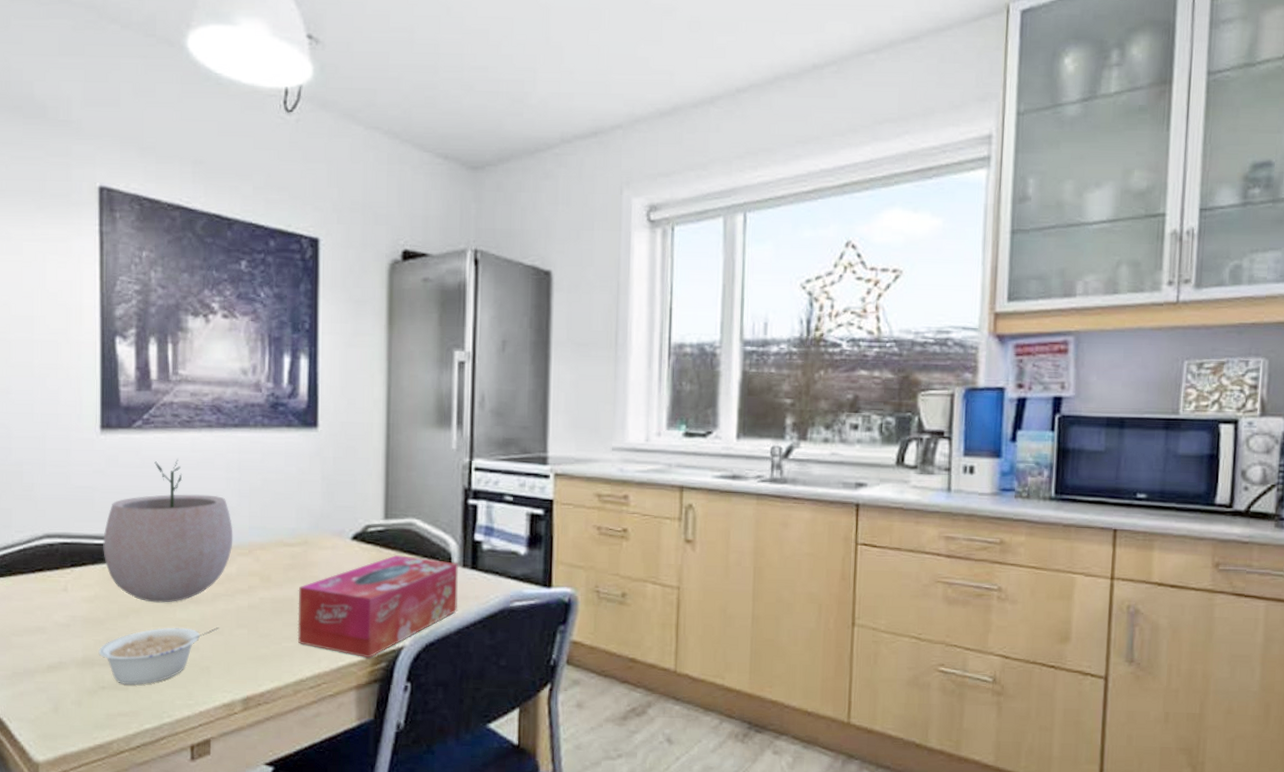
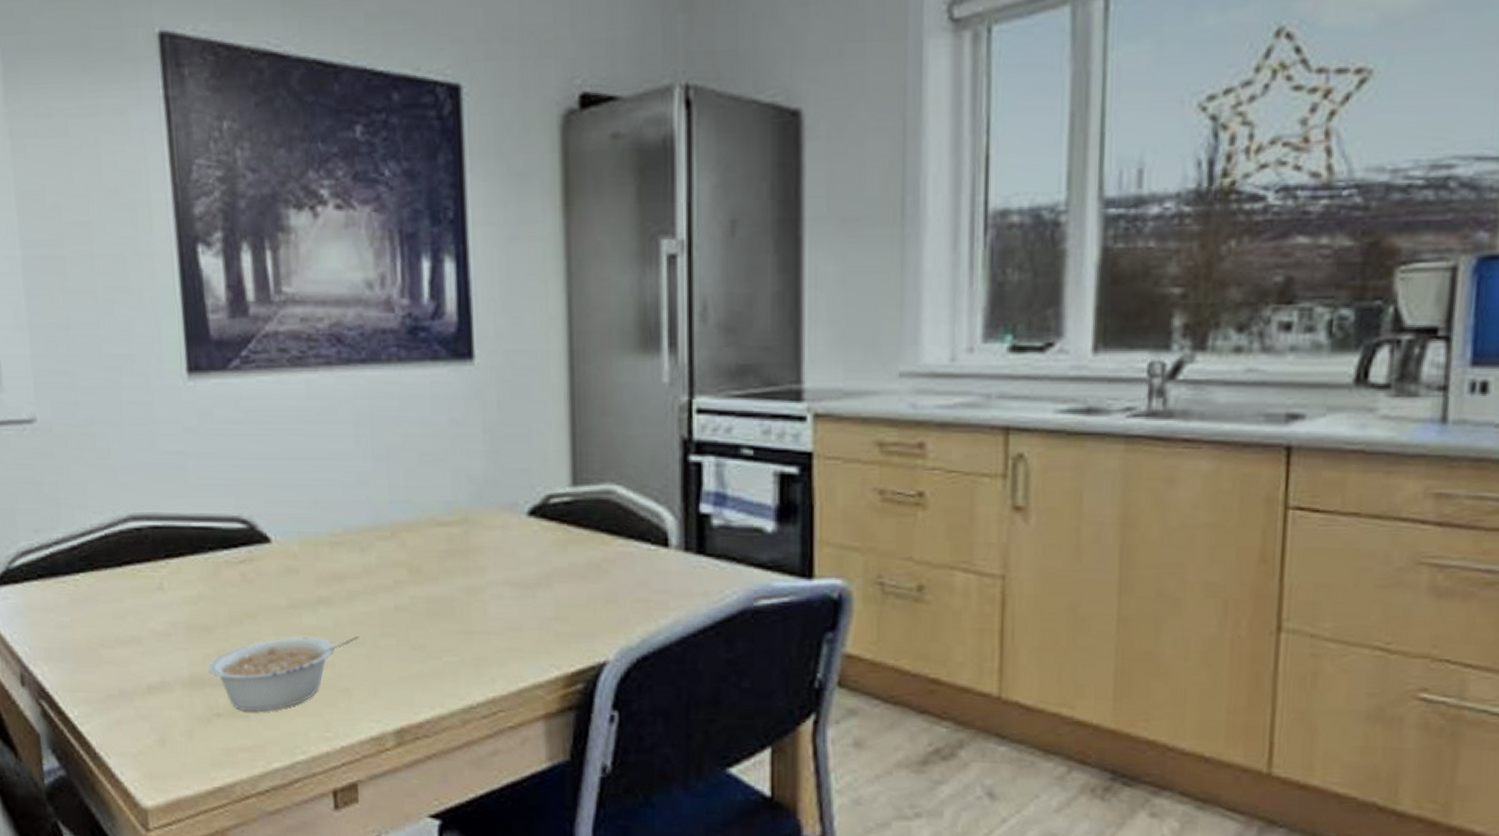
plant pot: present [103,459,233,603] -> none [202,410,370,604]
tissue box: present [297,555,458,658] -> none [459,536,679,678]

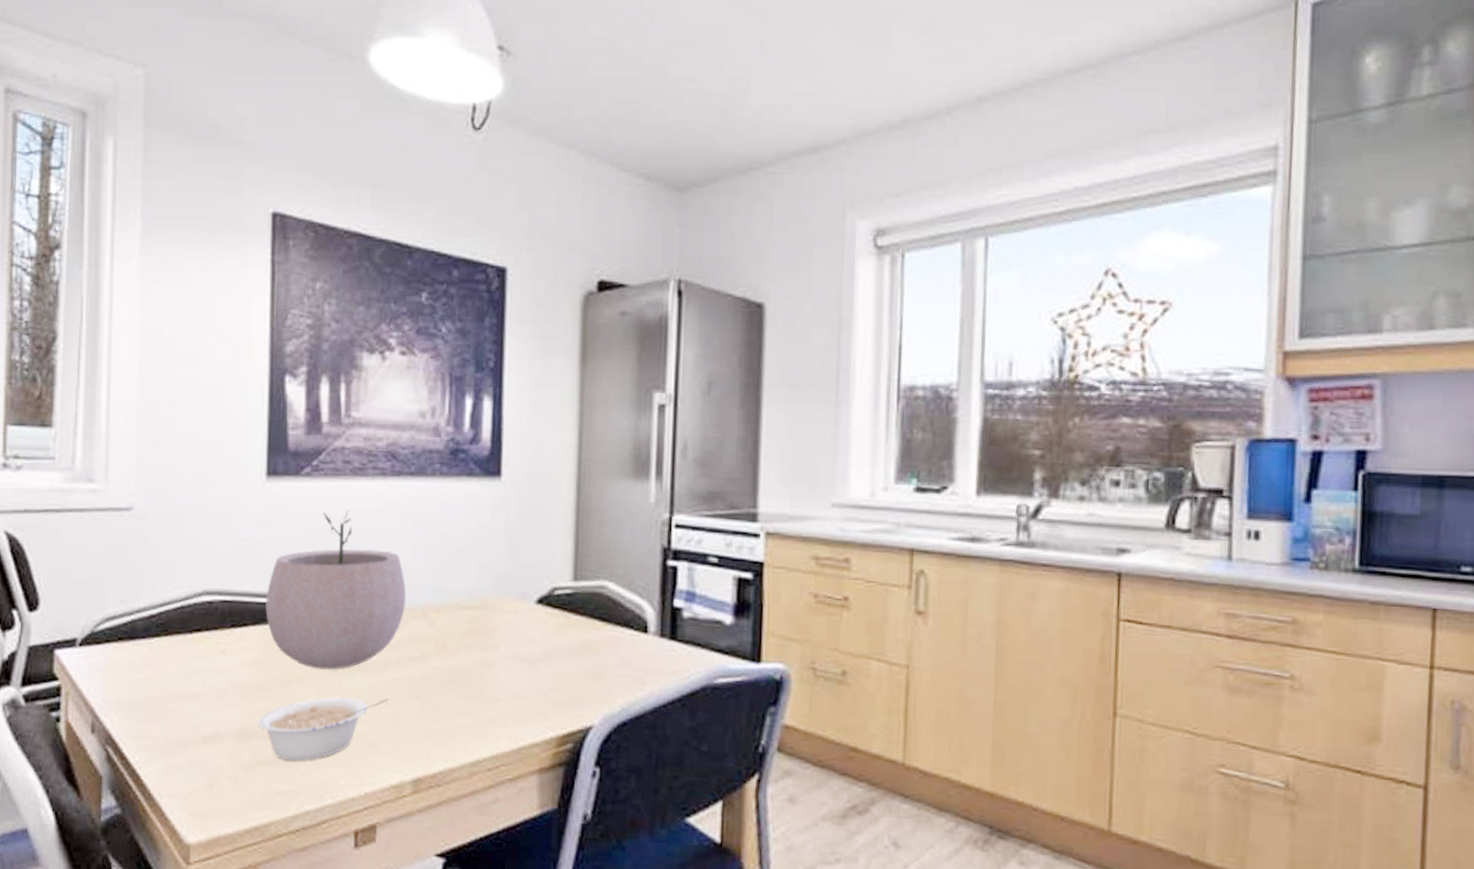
plant pot: none [202,410,370,604] -> present [265,510,407,670]

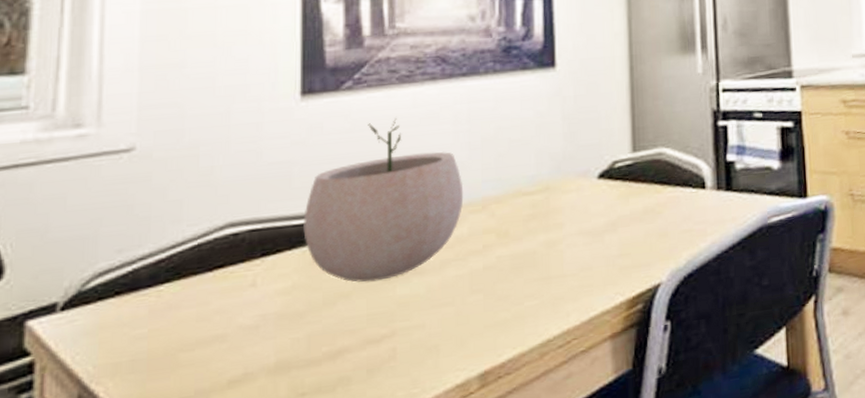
legume: present [257,697,389,761] -> none [297,298,449,386]

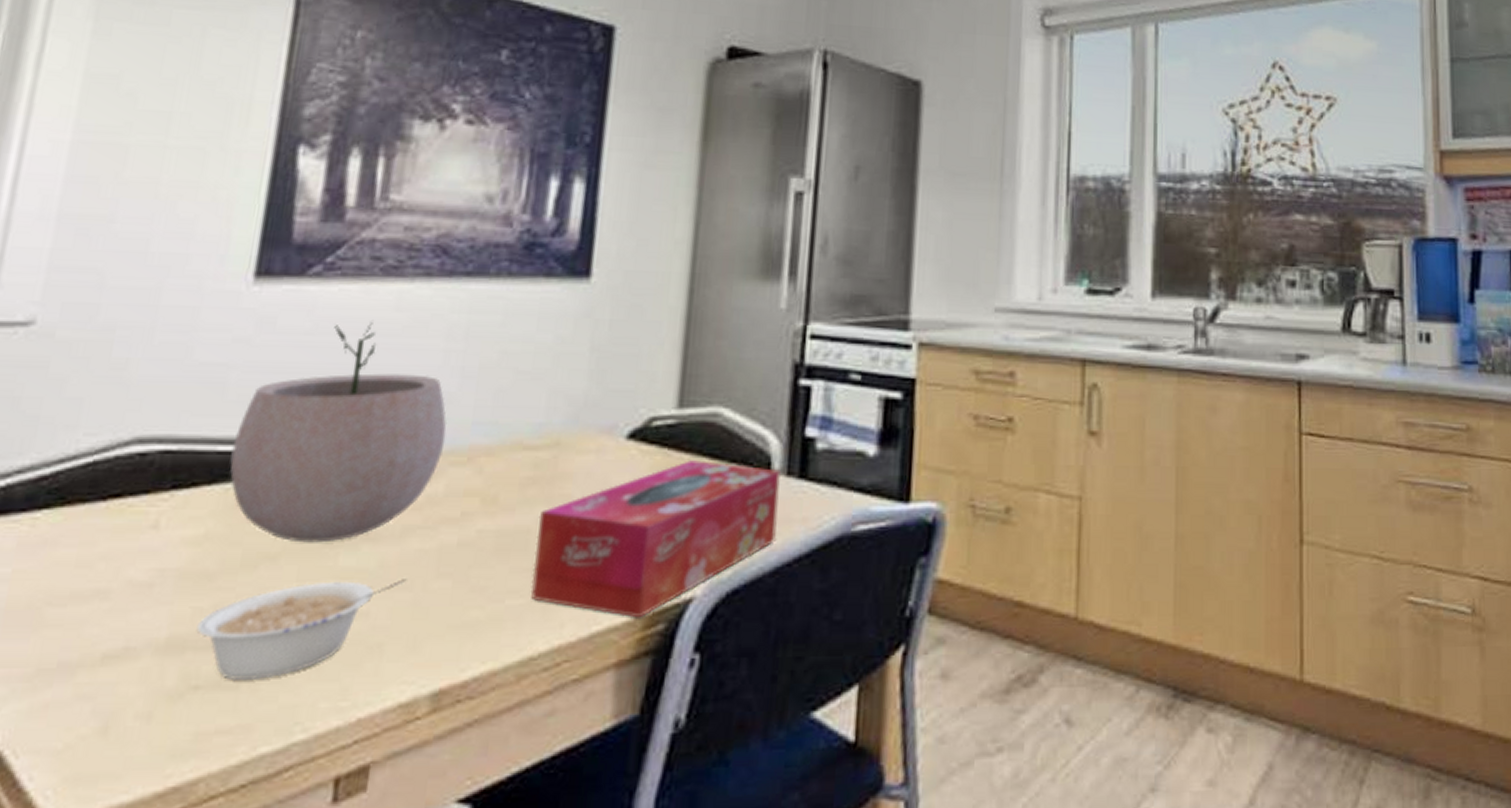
legume: none [297,298,449,386] -> present [196,579,407,682]
tissue box: none [540,186,714,303] -> present [530,460,780,618]

